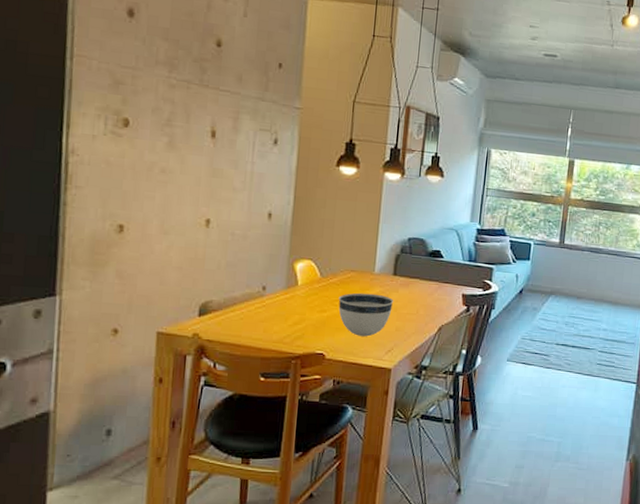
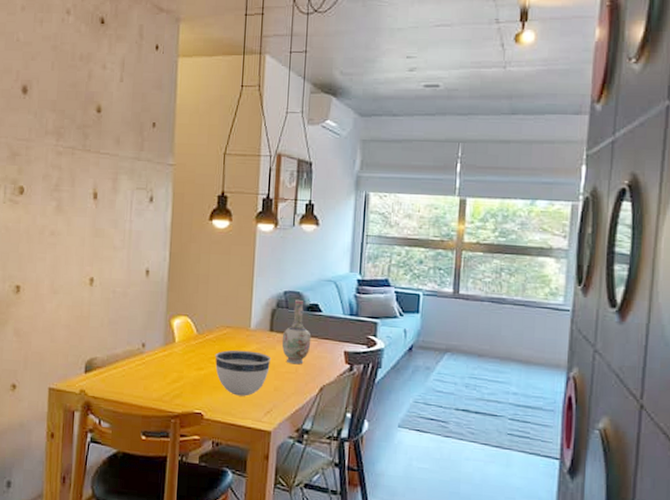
vase: none [404,245,433,307] -> present [281,299,312,365]

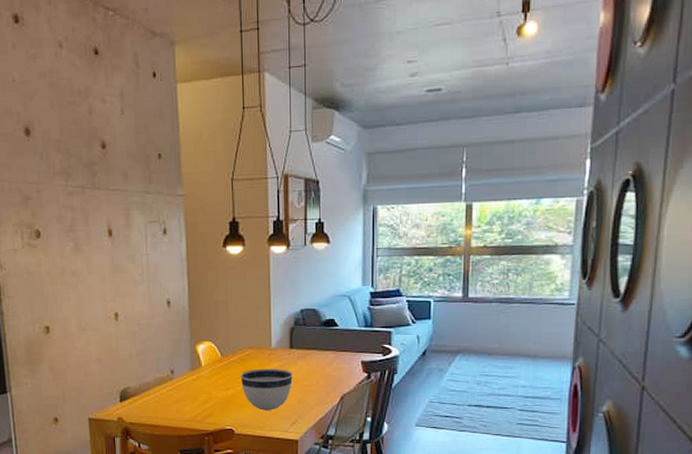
vase: present [281,299,312,365] -> none [302,316,330,377]

